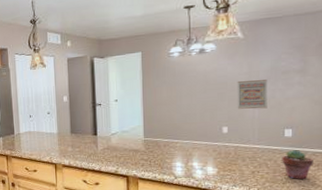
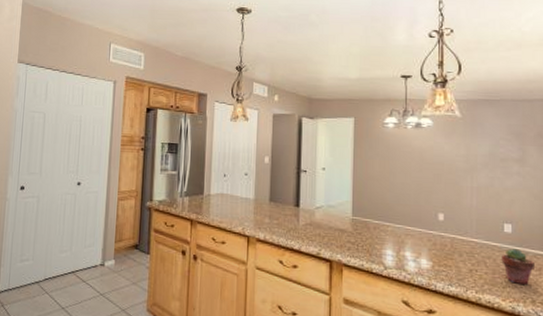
wall art: present [237,80,268,109] -> none [454,163,486,198]

